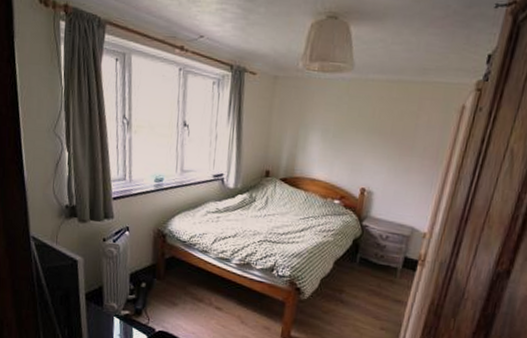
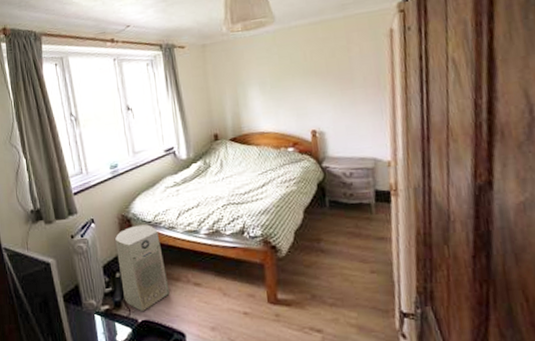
air purifier: none [145,242,192,324] -> present [115,224,170,312]

